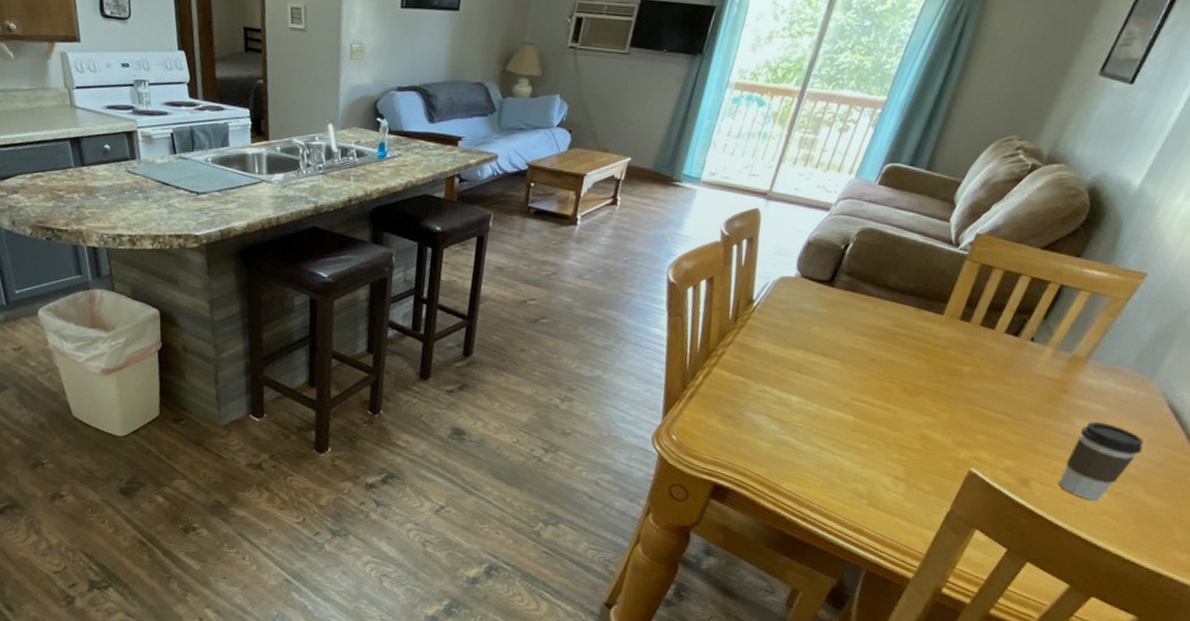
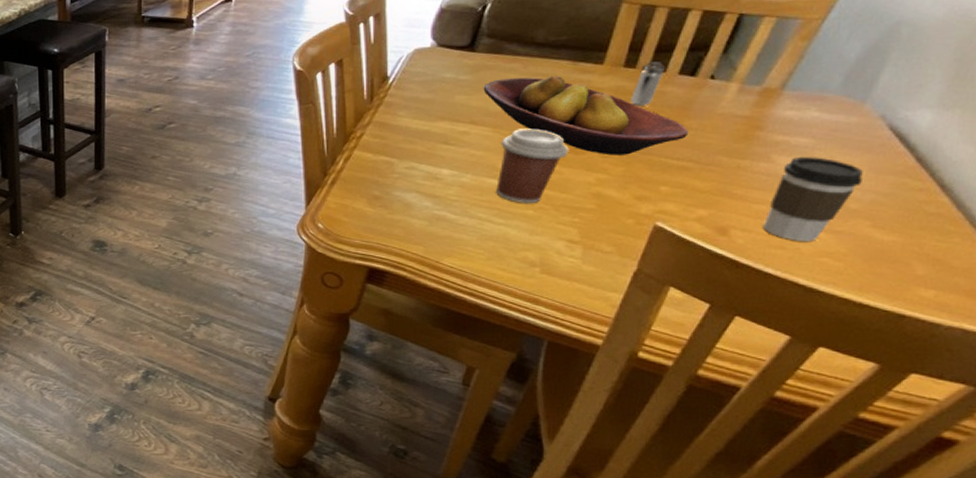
fruit bowl: none [836,316,1008,403] -> present [483,75,689,155]
coffee cup: none [837,366,905,439] -> present [496,128,569,204]
shaker: none [961,318,994,359] -> present [629,62,665,106]

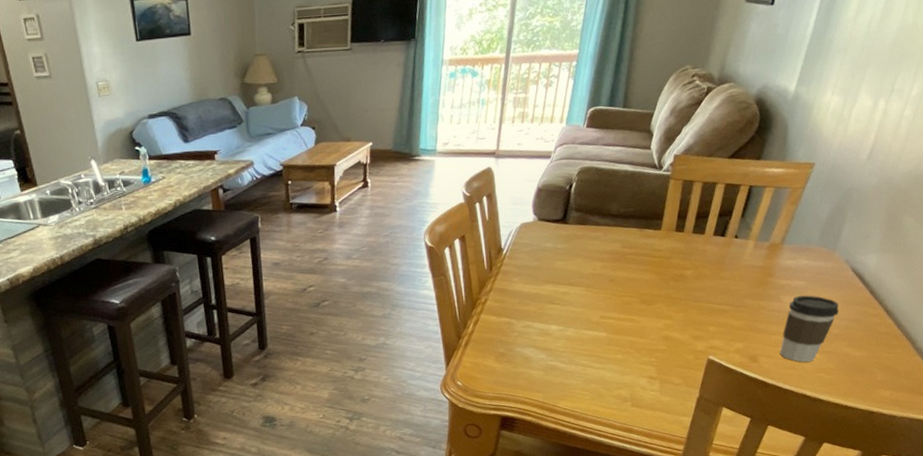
fruit bowl: present [483,75,689,155] -> none [576,241,725,305]
coffee cup: present [496,128,569,204] -> none [593,286,643,350]
shaker: present [629,62,665,106] -> none [682,226,704,263]

